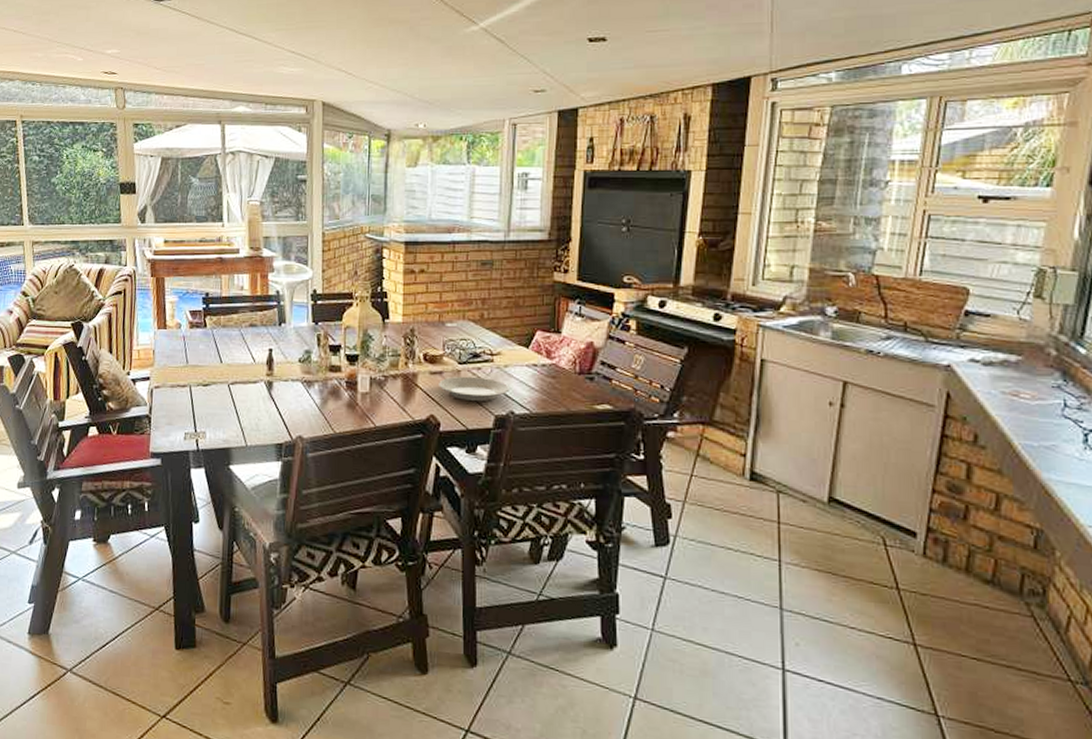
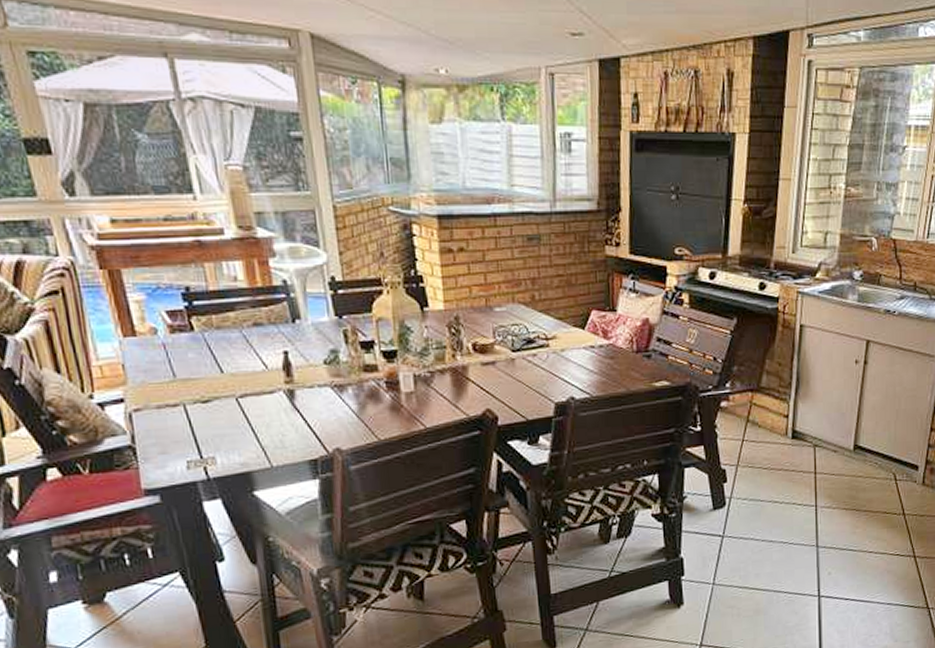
plate: present [439,376,509,402] -> none [492,363,568,391]

